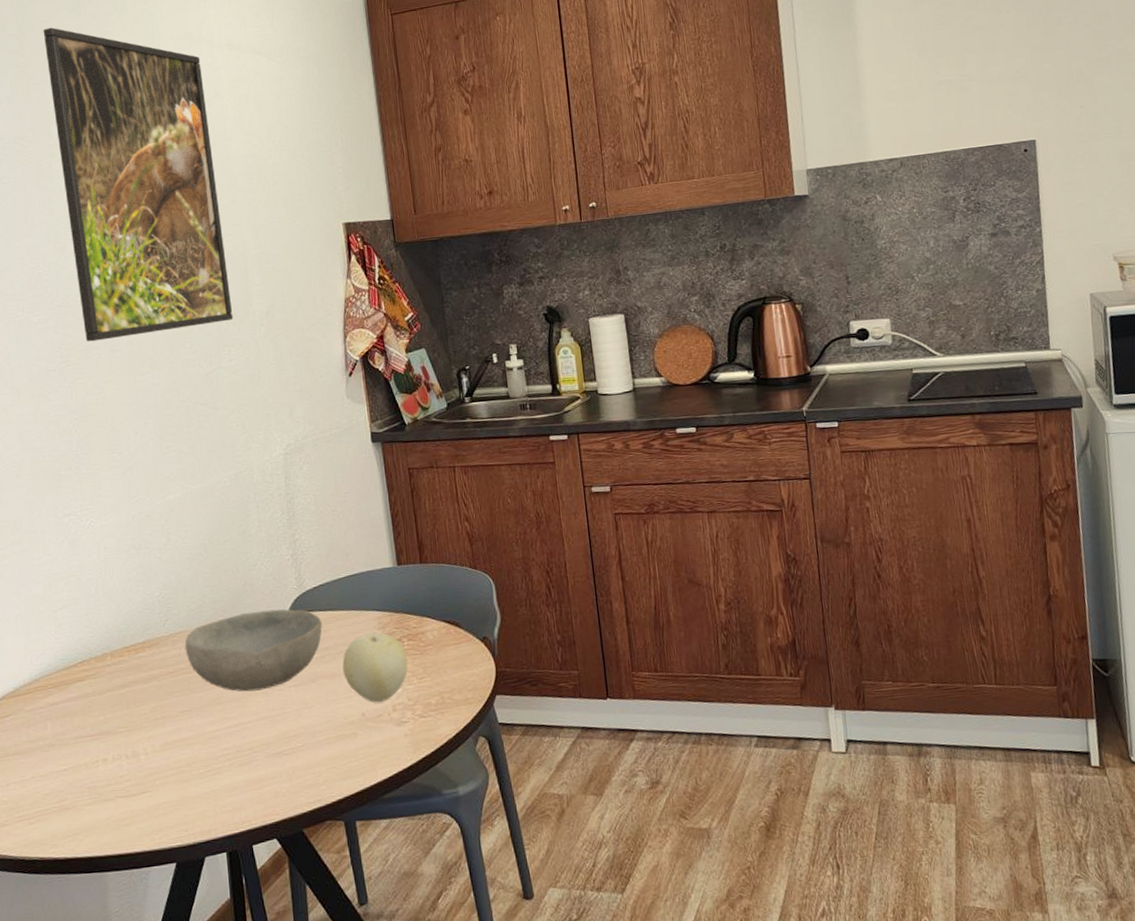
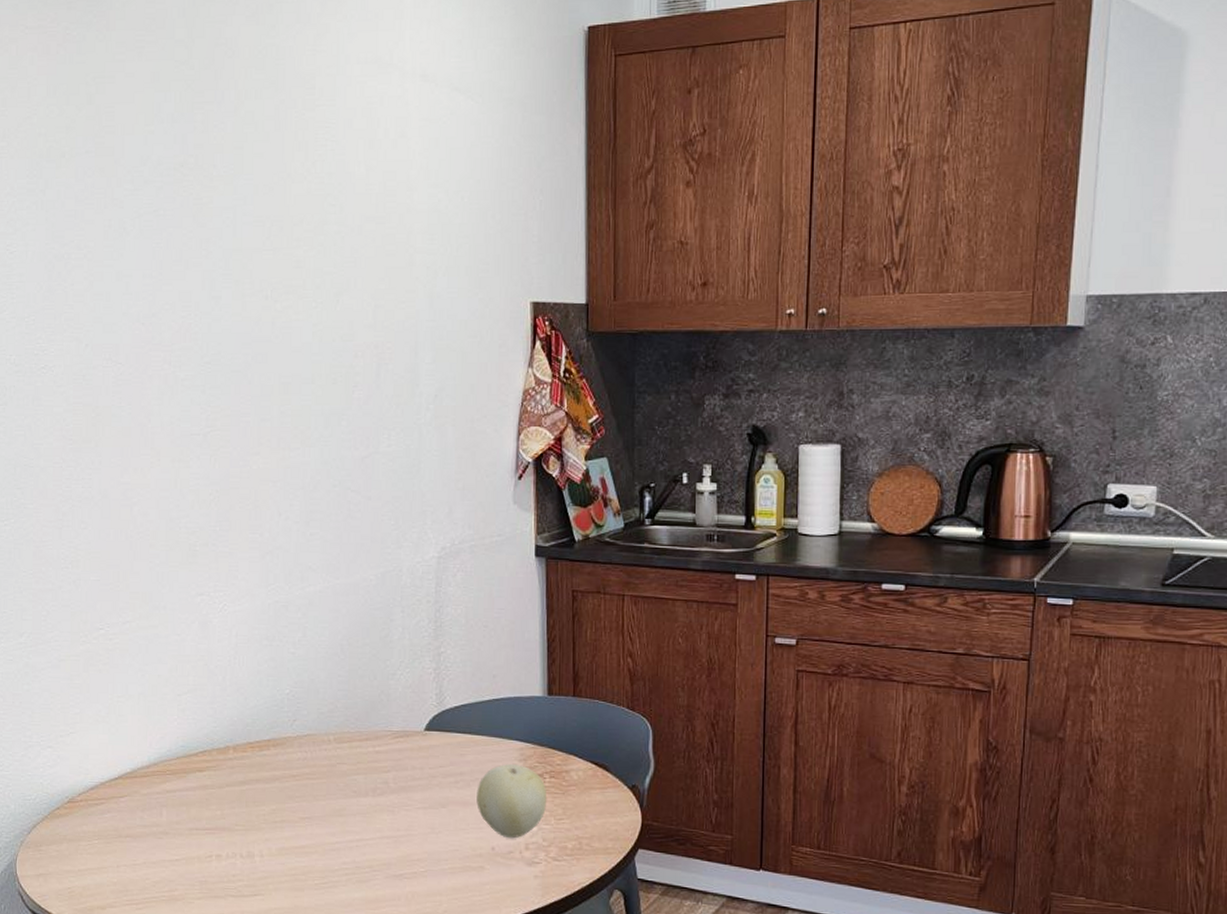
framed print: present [43,27,234,342] -> none [215,36,397,407]
bowl: present [185,609,322,692] -> none [311,724,459,808]

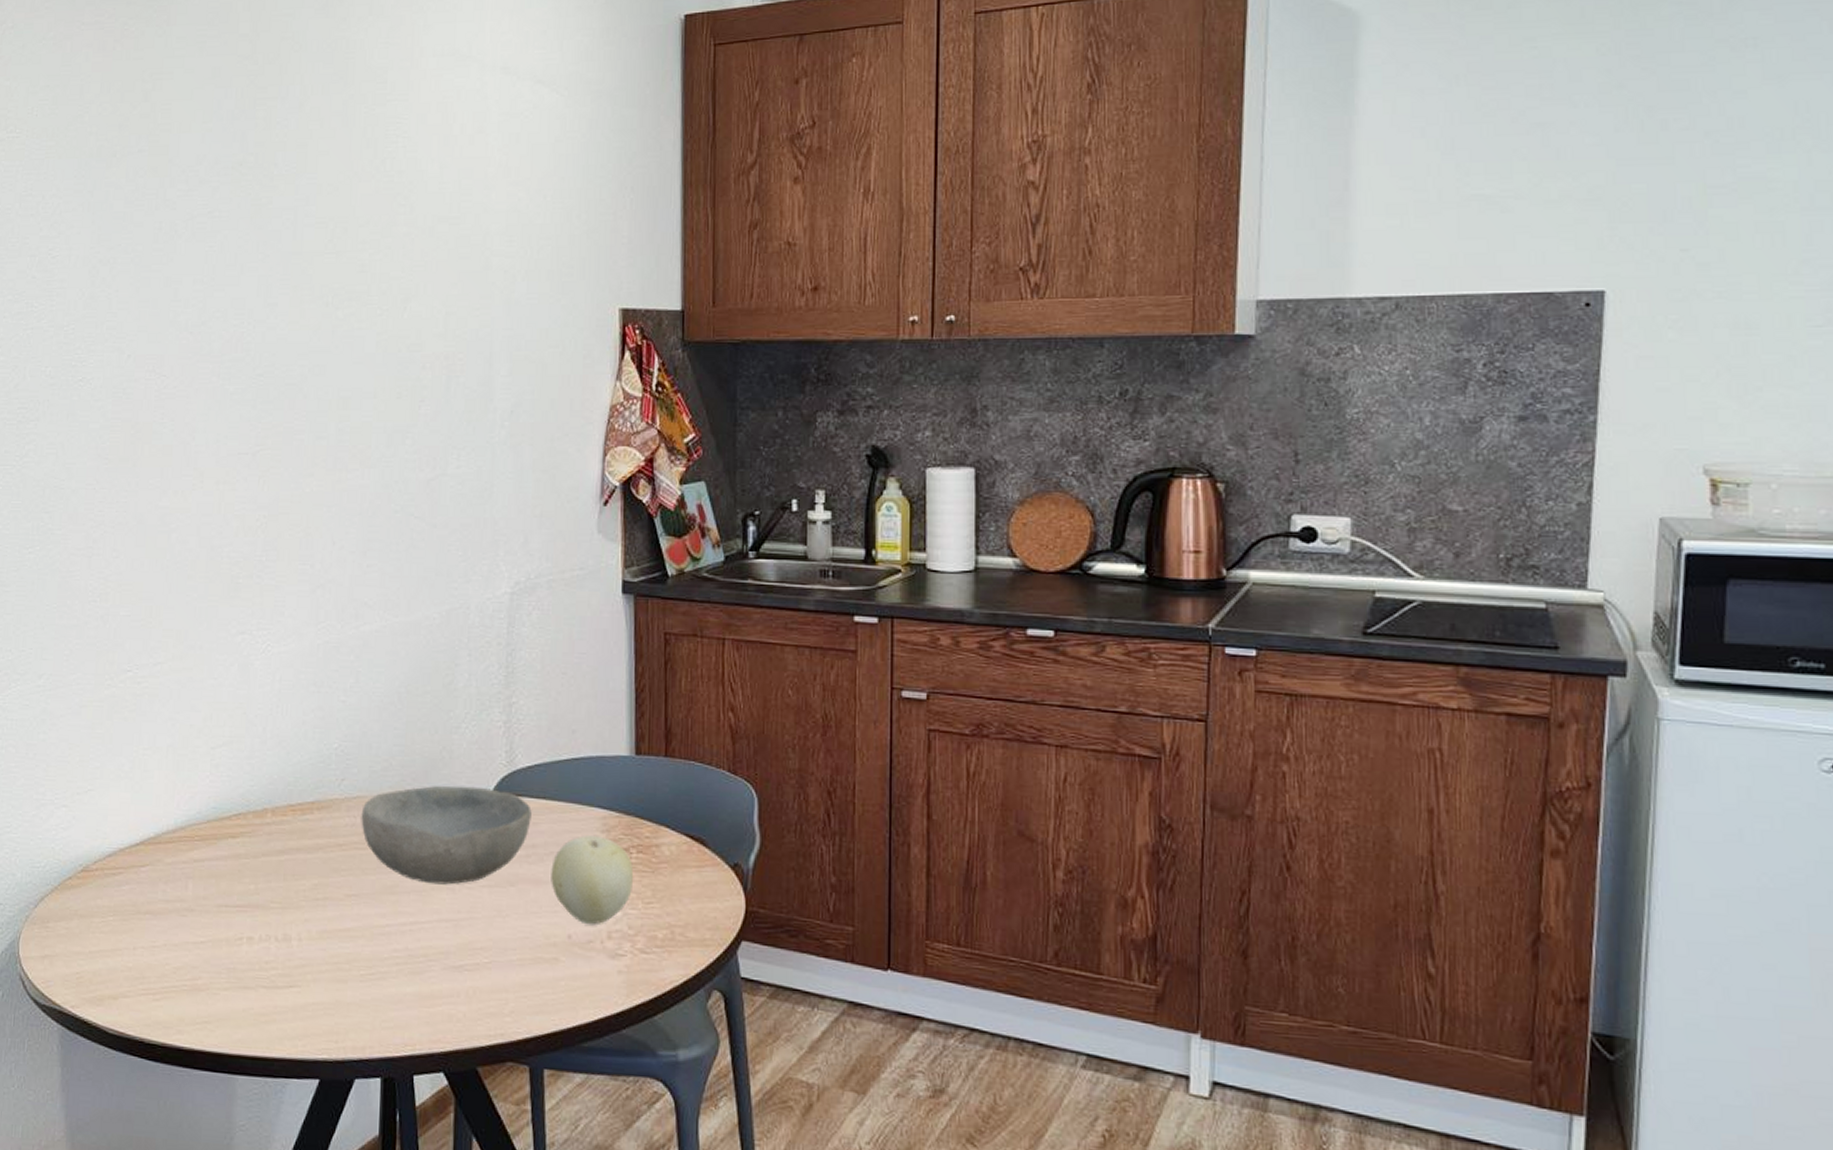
bowl: none [311,724,459,808] -> present [361,785,532,885]

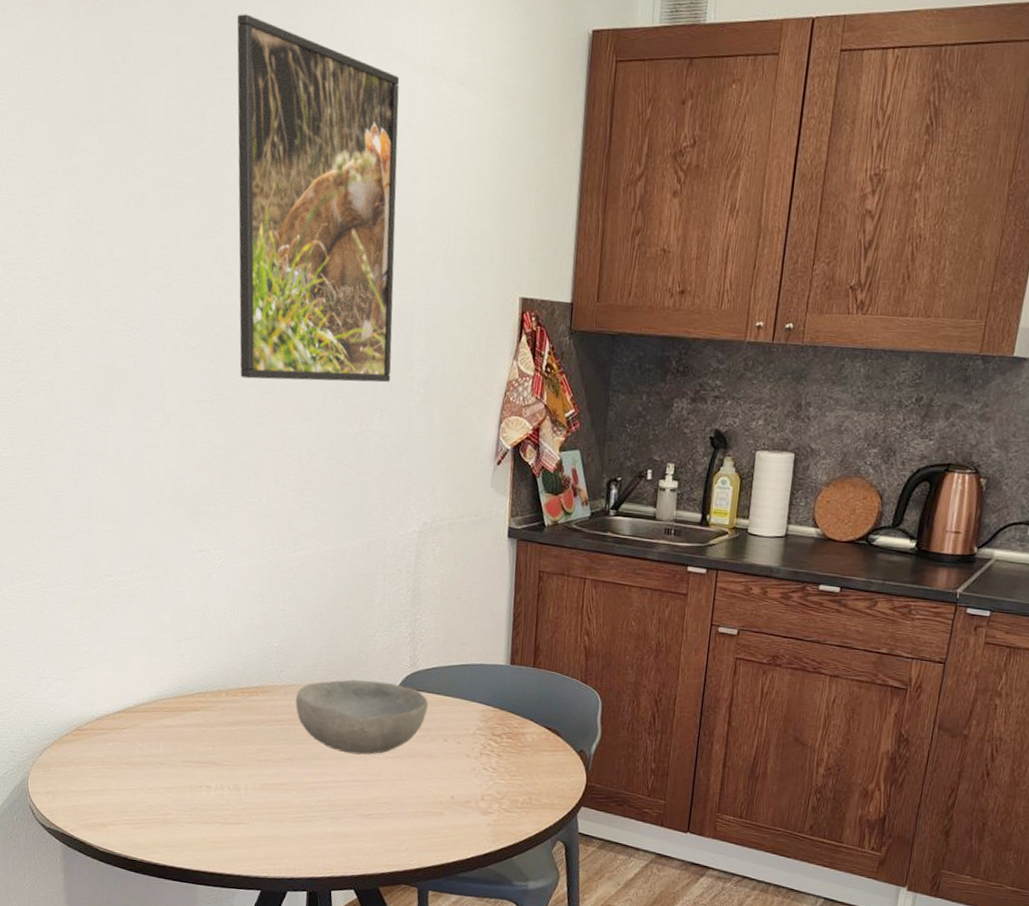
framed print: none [281,30,469,423] -> present [237,14,400,383]
fruit: present [551,836,634,925] -> none [440,723,504,790]

